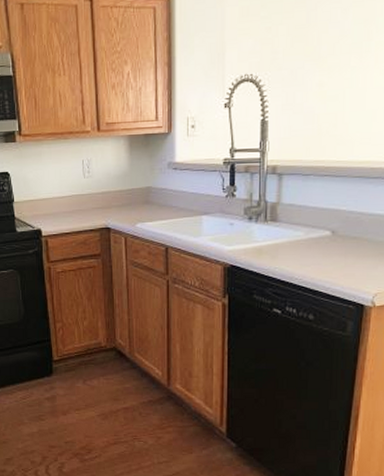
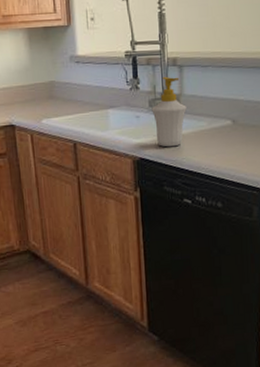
soap bottle: none [246,184,283,256] -> present [151,76,187,148]

